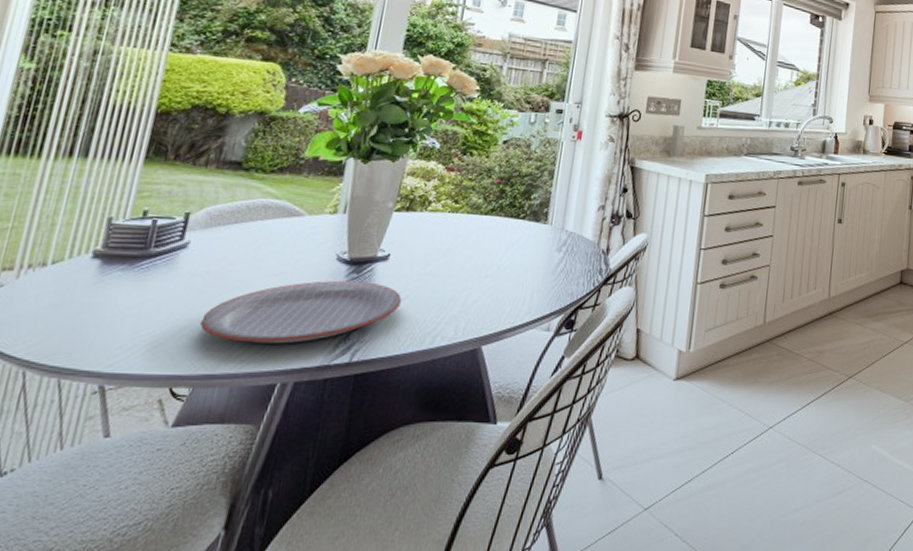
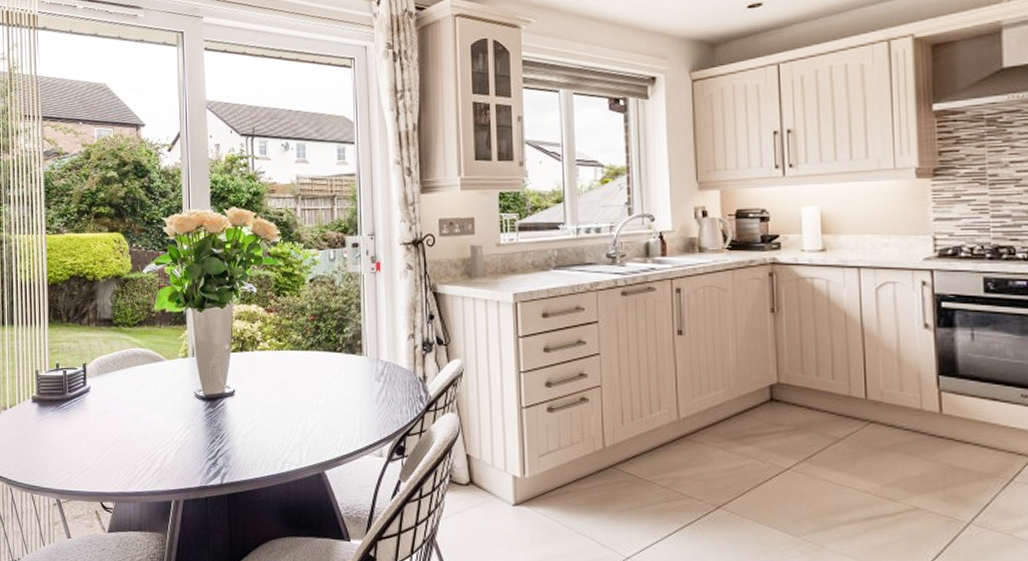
plate: present [200,280,401,344] -> none [111,414,251,468]

